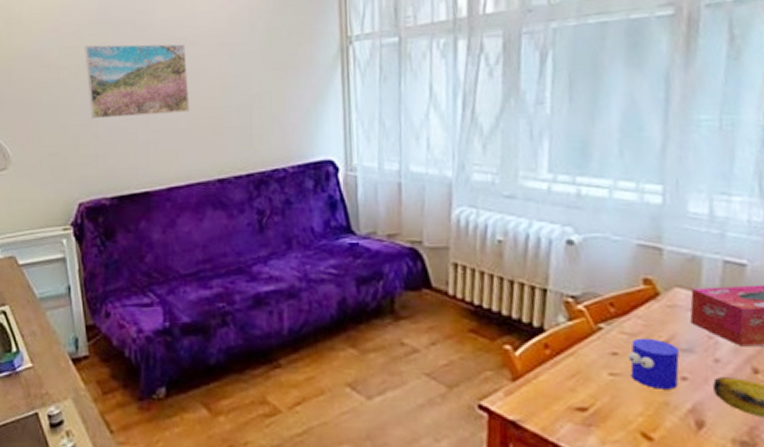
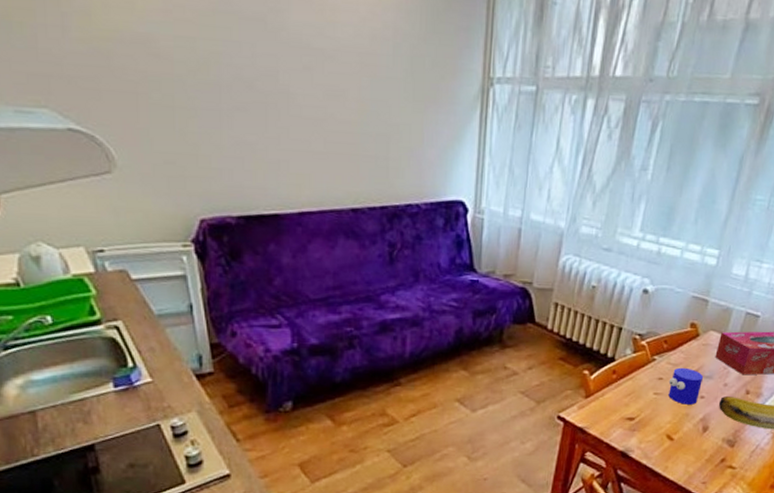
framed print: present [85,44,190,120] -> none [204,38,325,134]

